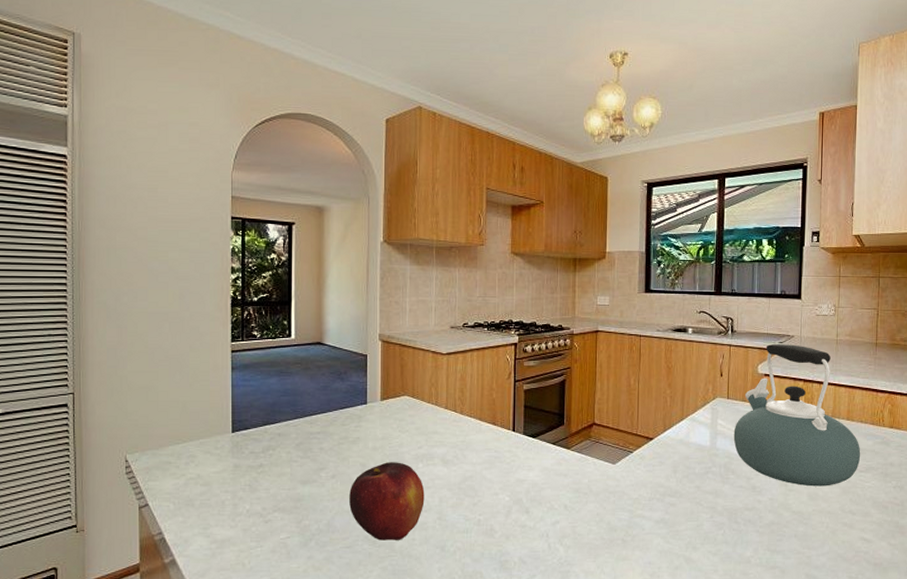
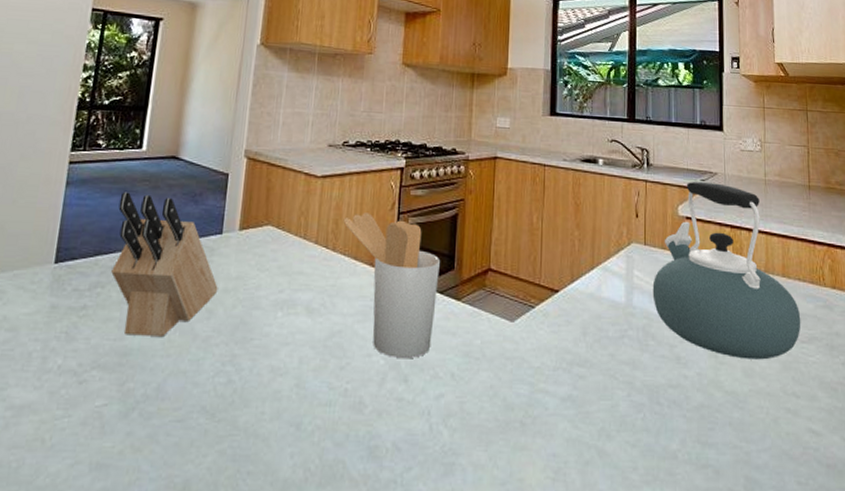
knife block: none [278,373,368,486] -> present [111,192,218,336]
fruit: present [349,462,425,541] -> none [187,308,282,413]
utensil holder: none [468,382,551,496] -> present [343,213,440,359]

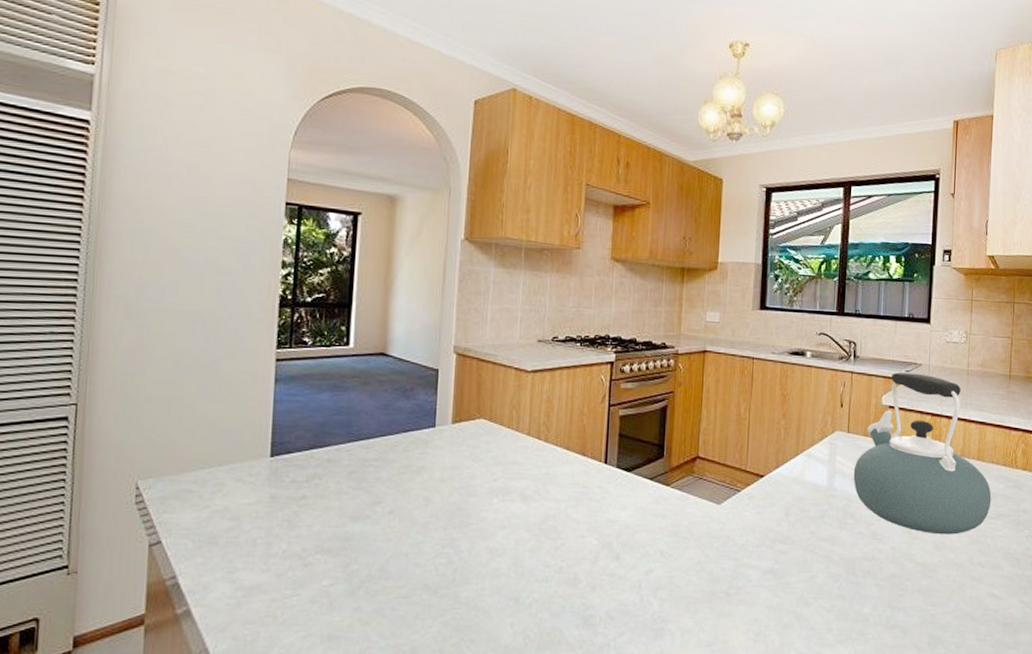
knife block: present [111,192,218,336] -> none [328,388,434,523]
utensil holder: present [343,213,440,359] -> none [554,405,650,539]

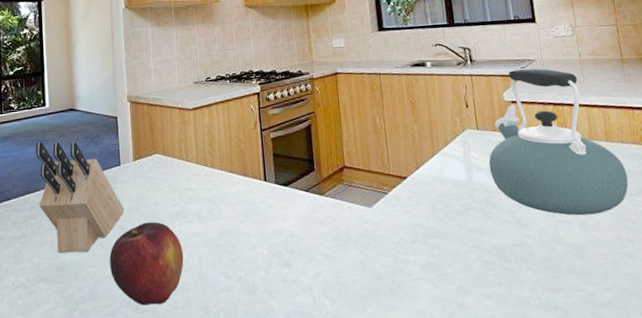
knife block: none [328,388,434,523] -> present [35,141,125,254]
fruit: none [408,496,499,590] -> present [109,222,184,306]

